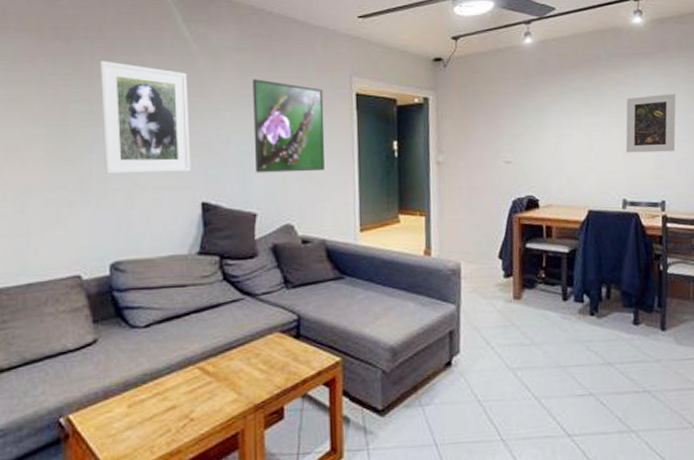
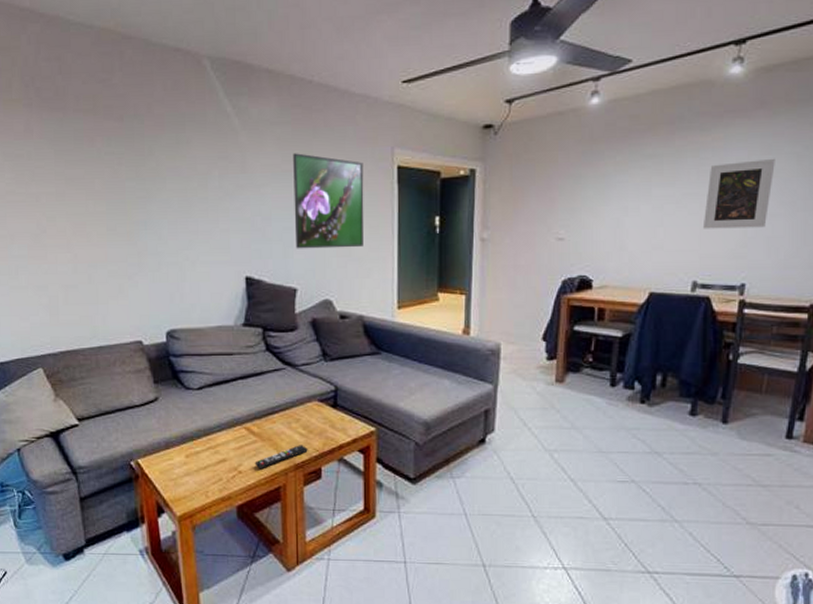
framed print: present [100,61,191,174] -> none [150,138,235,249]
remote control: none [209,382,269,415] -> present [254,445,308,469]

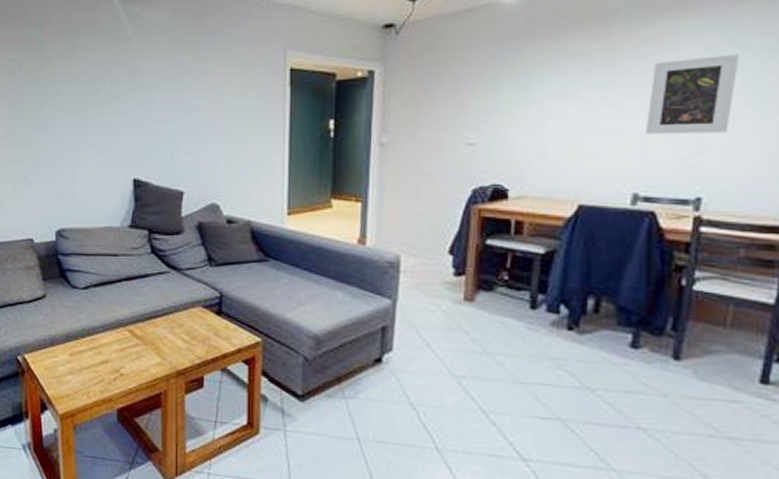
remote control: present [254,445,308,469] -> none [136,351,190,374]
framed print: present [293,153,364,249] -> none [183,57,255,152]

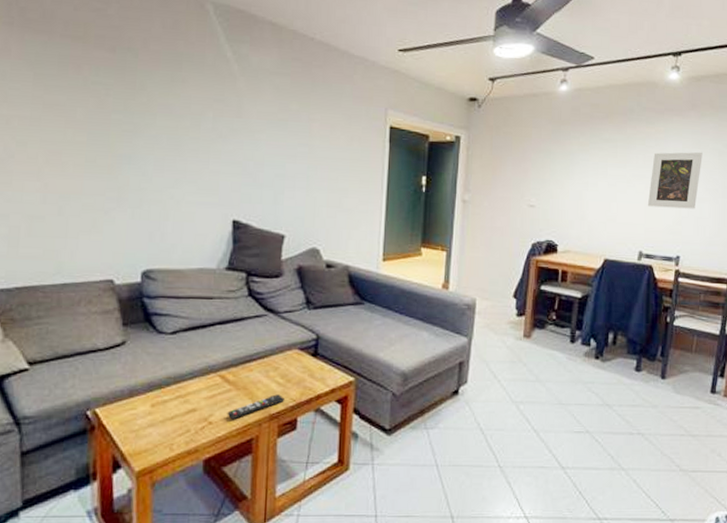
remote control: none [136,351,190,374] -> present [227,394,285,420]

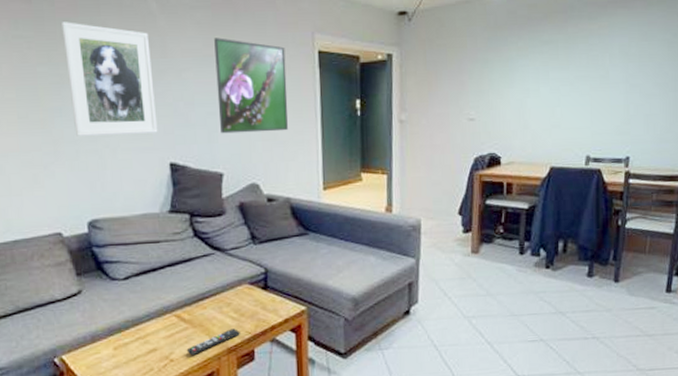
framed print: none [141,73,227,189] -> present [62,22,158,136]
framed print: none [287,104,358,200] -> present [214,37,288,134]
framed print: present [647,152,703,209] -> none [593,44,651,108]

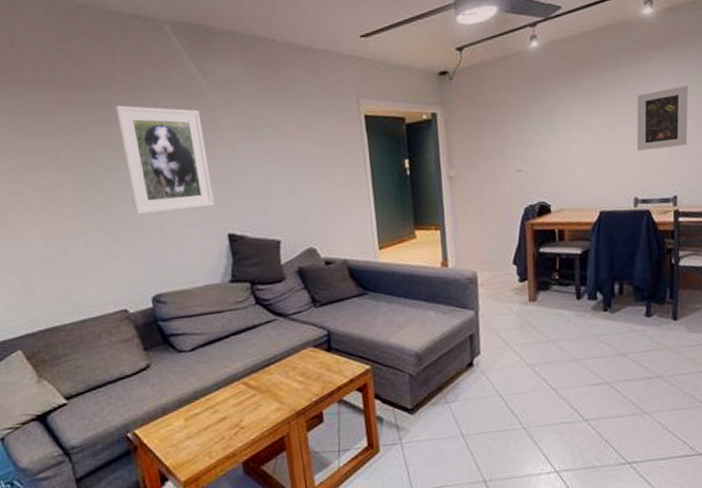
remote control: present [186,328,240,356] -> none [256,392,308,422]
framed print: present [214,37,288,134] -> none [263,109,340,202]
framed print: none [593,44,651,108] -> present [636,85,689,151]

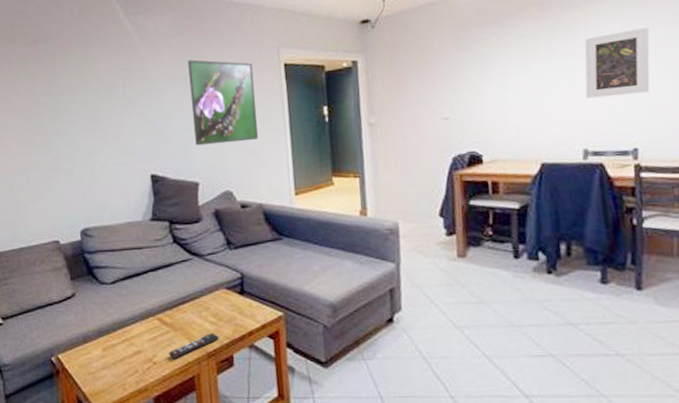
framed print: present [116,105,215,215] -> none [61,57,140,154]
remote control: none [256,392,308,422] -> present [168,333,219,360]
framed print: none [263,109,340,202] -> present [188,59,258,146]

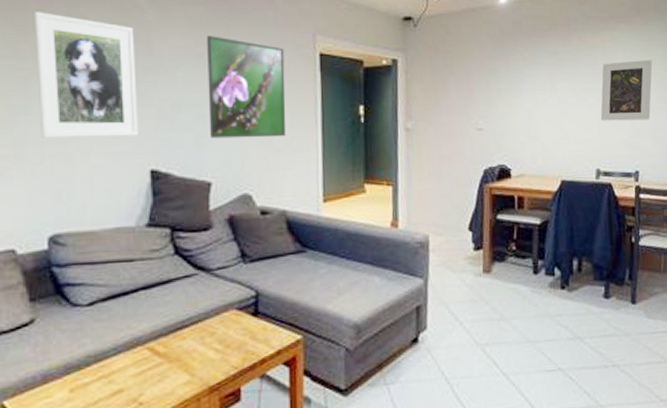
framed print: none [61,57,140,154] -> present [34,12,139,138]
remote control: present [168,333,219,360] -> none [159,363,225,398]

